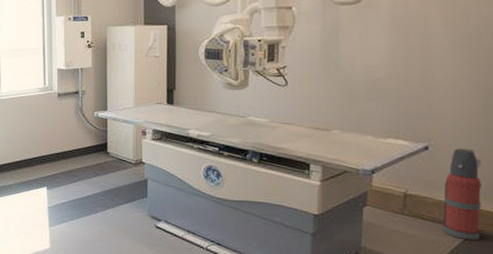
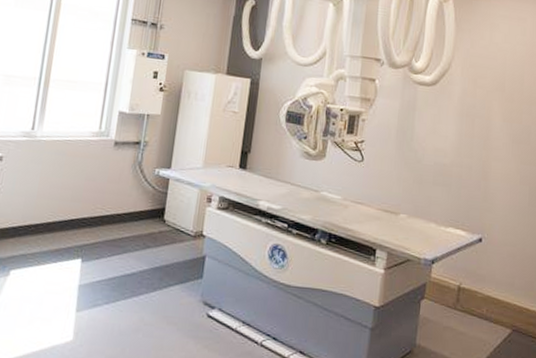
fire extinguisher: present [442,147,481,240] -> none [488,241,523,338]

